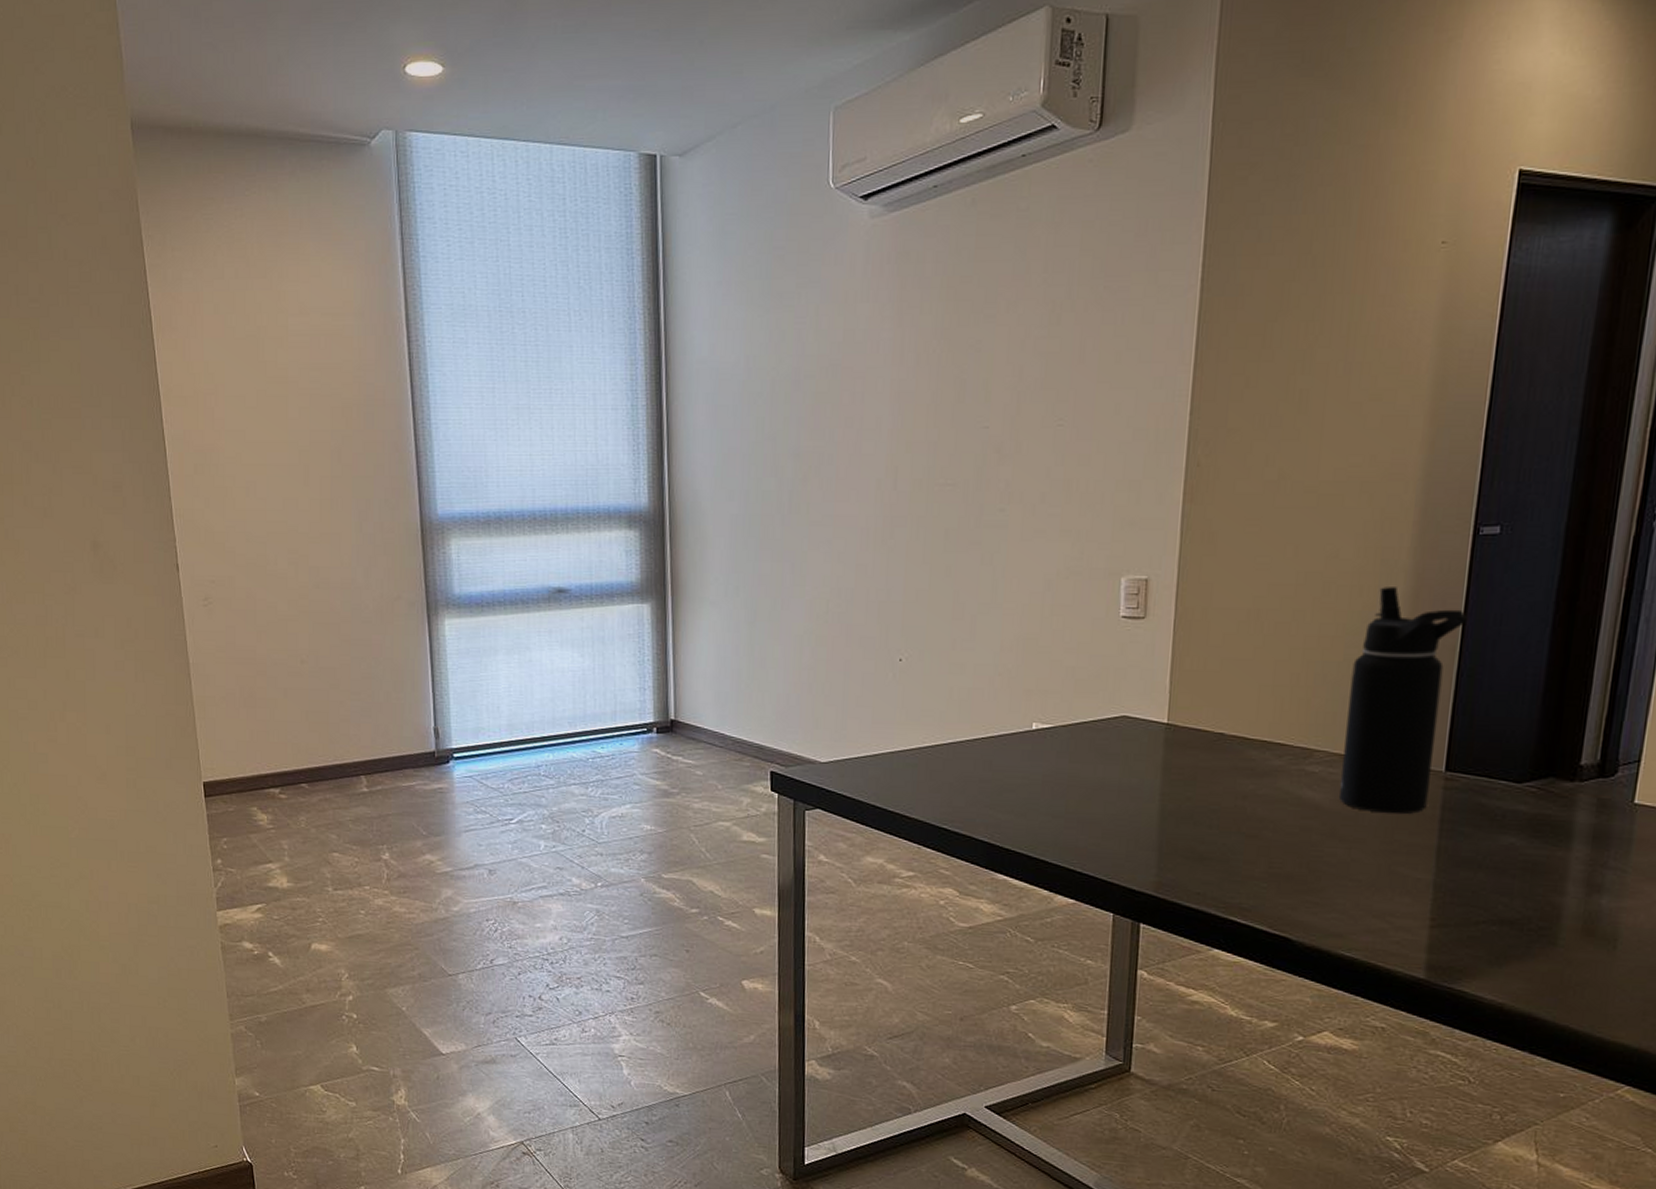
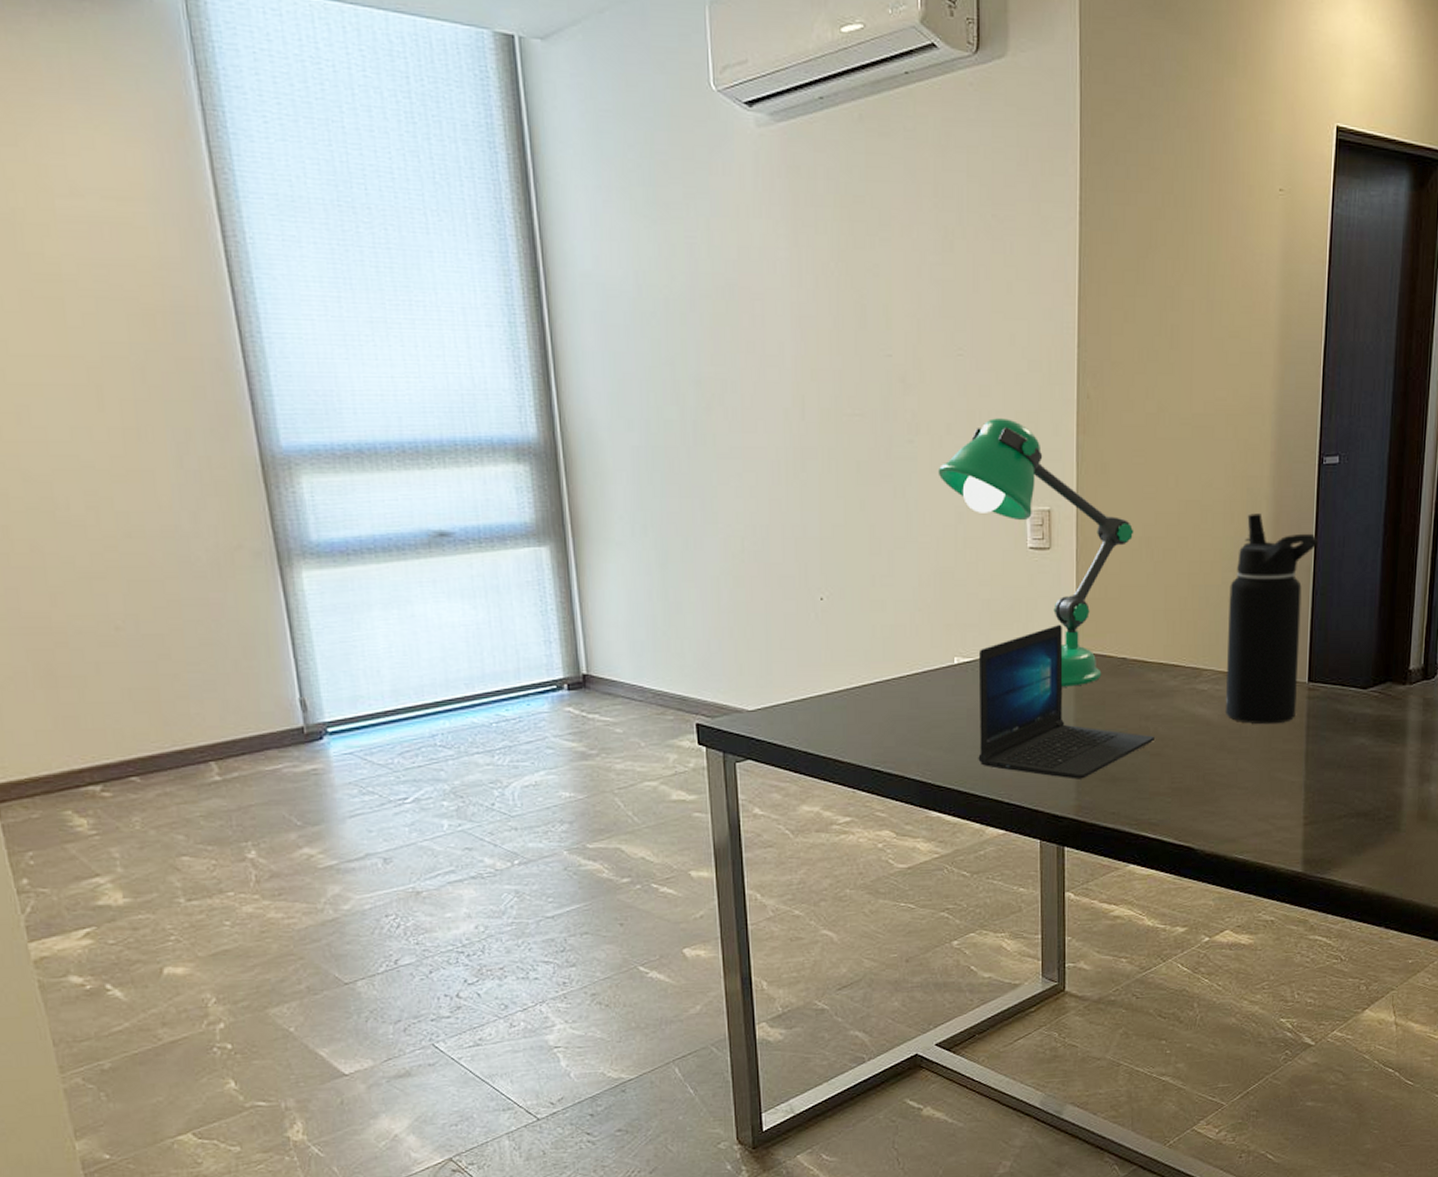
desk lamp: none [1028,487,1242,760] -> present [938,418,1134,687]
laptop: none [1051,695,1252,855] -> present [978,624,1154,779]

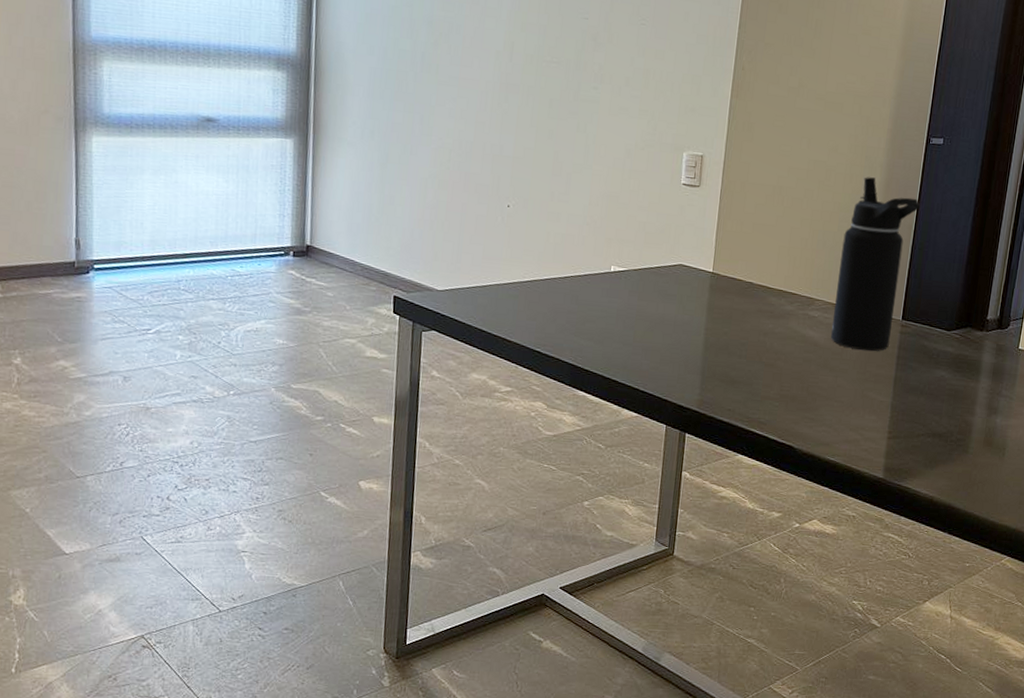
desk lamp: present [938,418,1134,687] -> none [614,77,770,301]
laptop: present [978,624,1154,779] -> none [622,248,770,379]

